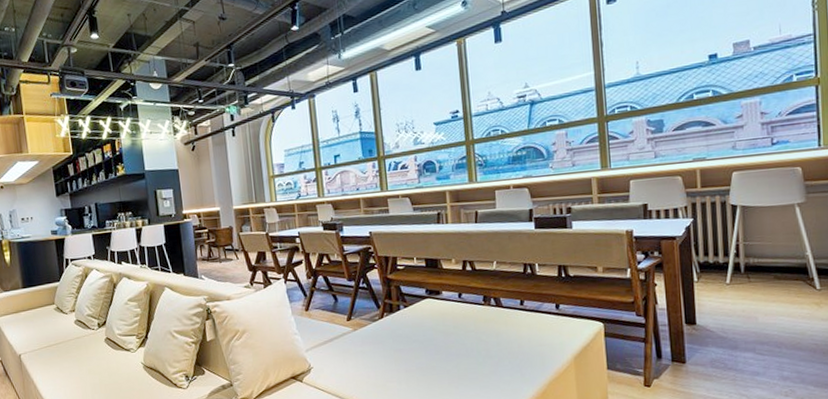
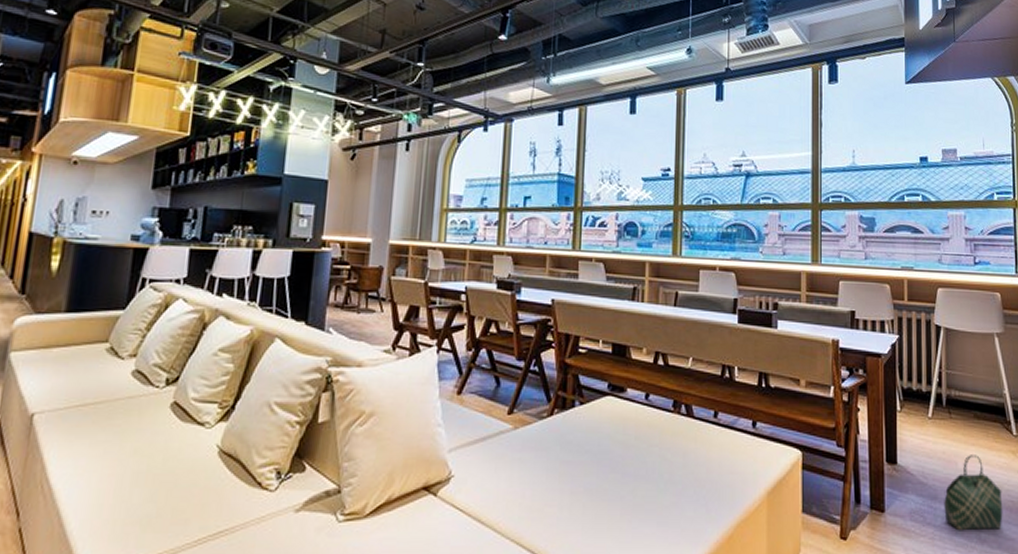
tote bag: none [745,309,806,372] -> present [944,455,1003,531]

